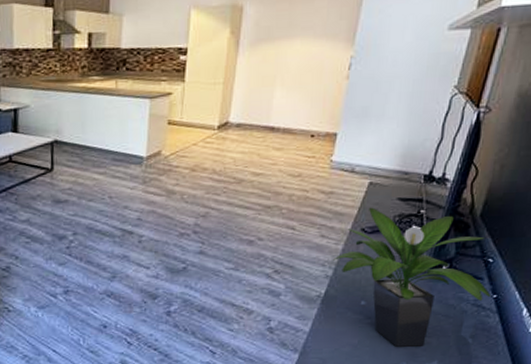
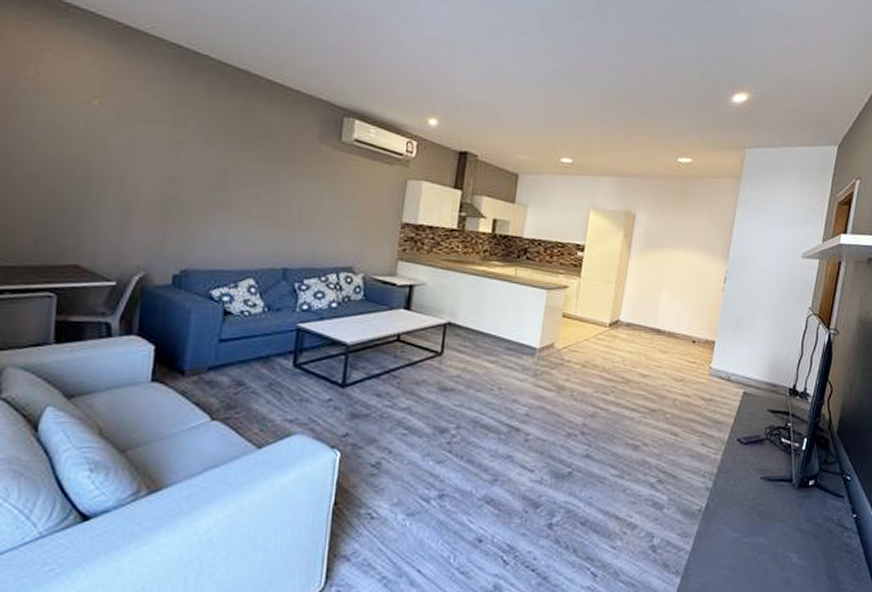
potted plant: present [332,207,491,347] -> none [712,417,852,570]

